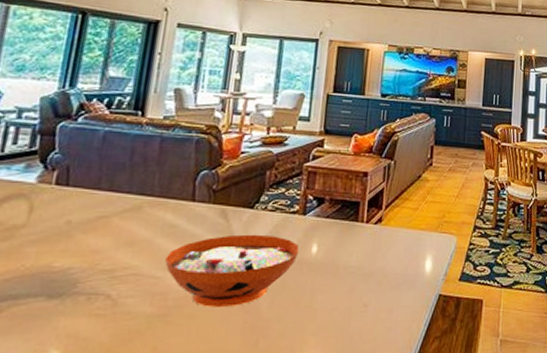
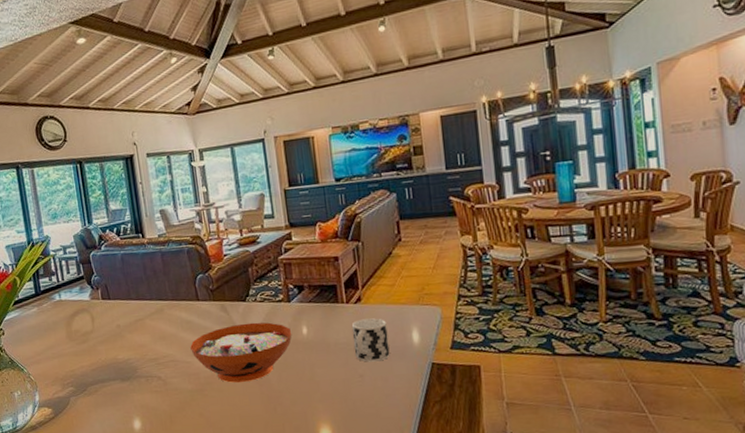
cup: none [363,242,403,290] -> present [351,318,390,362]

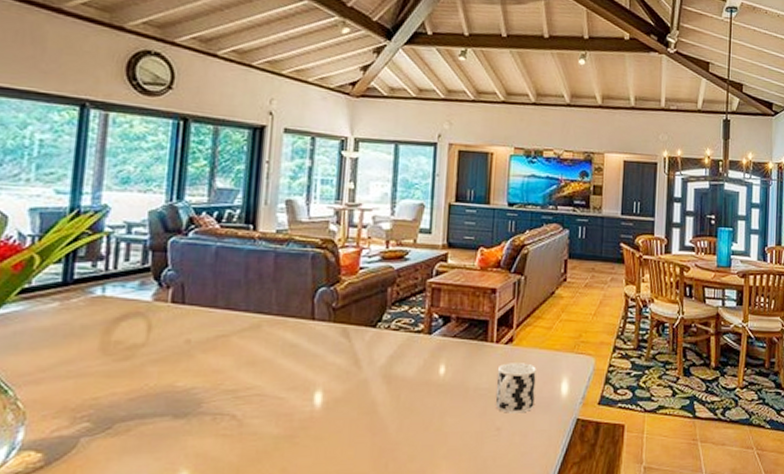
decorative bowl: present [189,322,292,383] -> none [287,354,426,429]

